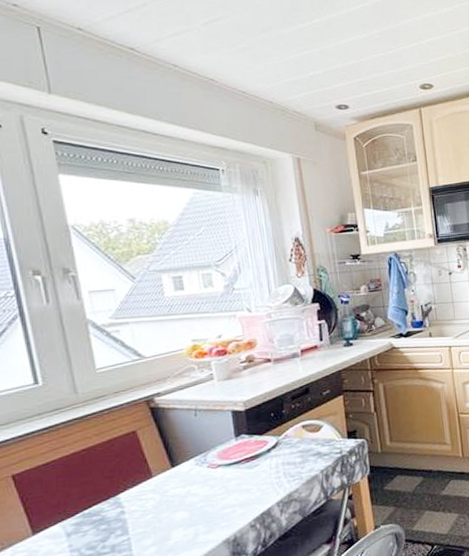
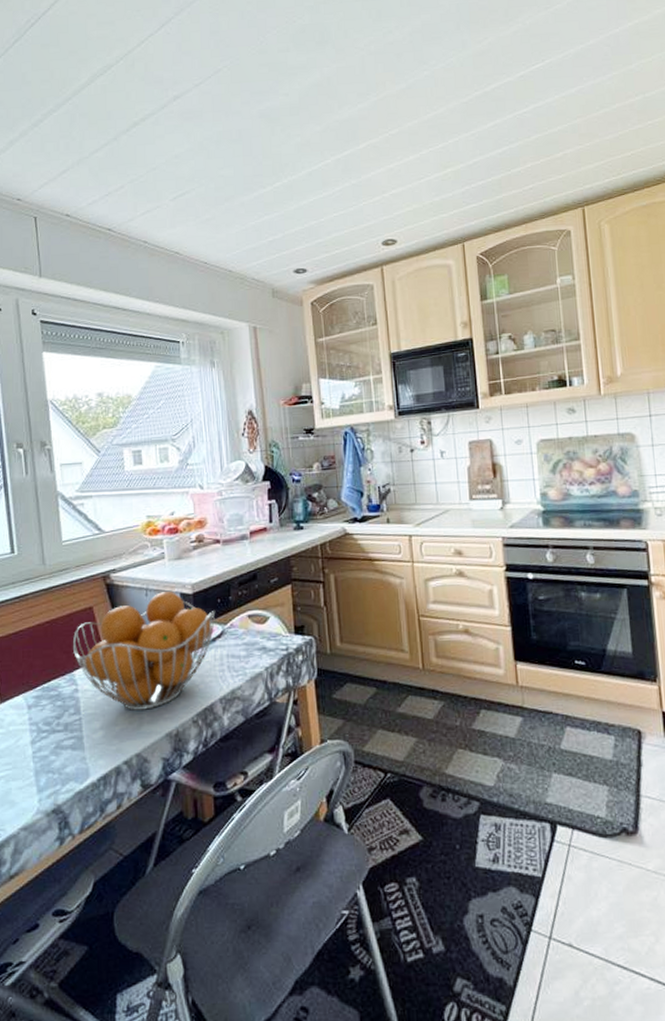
fruit basket: none [115,410,270,524] -> present [72,591,216,711]

